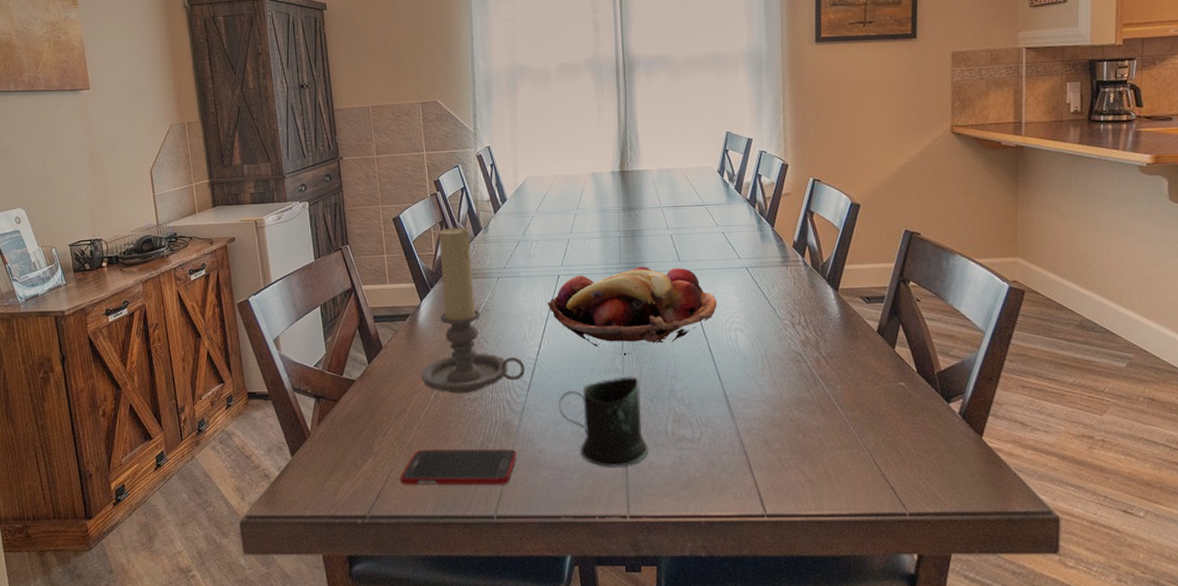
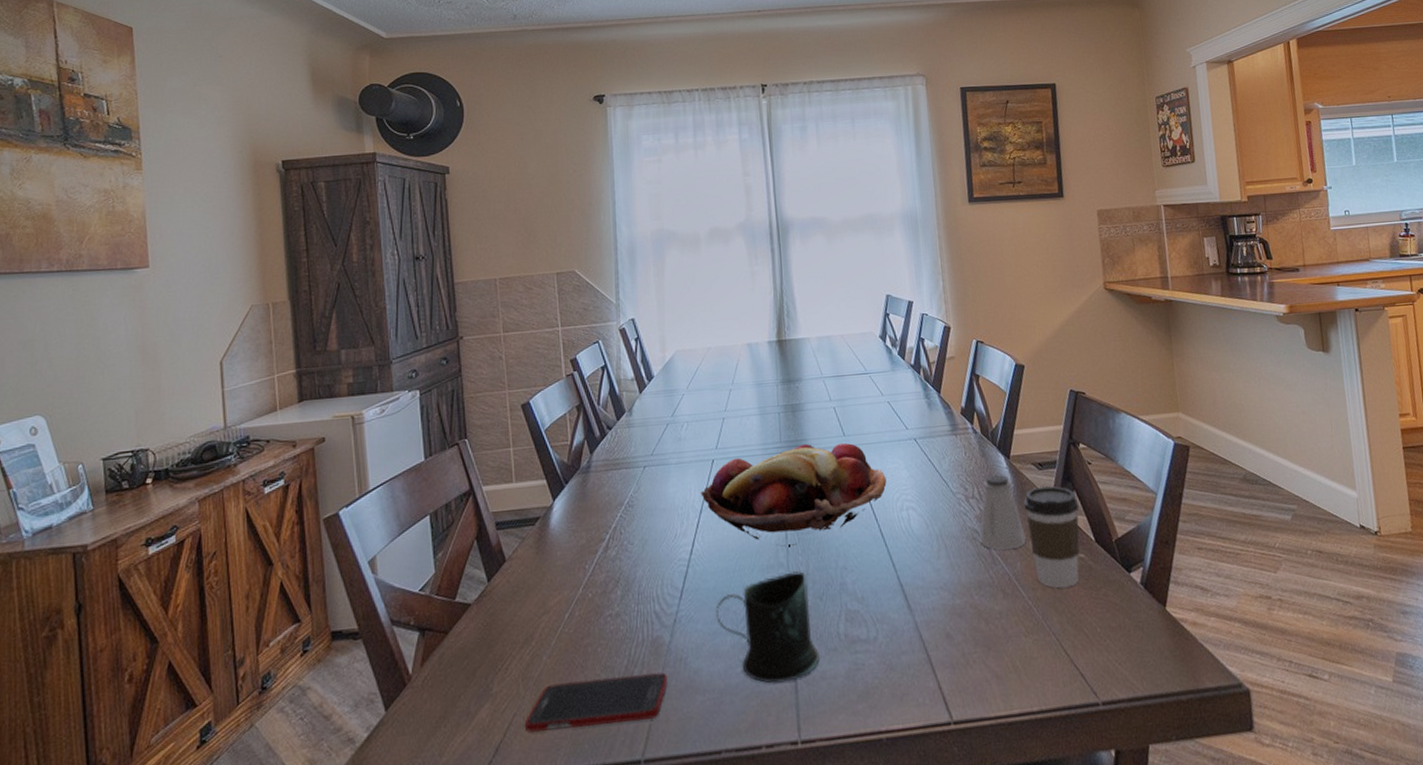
candle holder: present [421,226,525,394] -> none [553,410,677,610]
saltshaker: none [802,305,848,374] -> present [979,474,1026,551]
coffee cup: none [849,319,904,411] -> present [1024,486,1080,588]

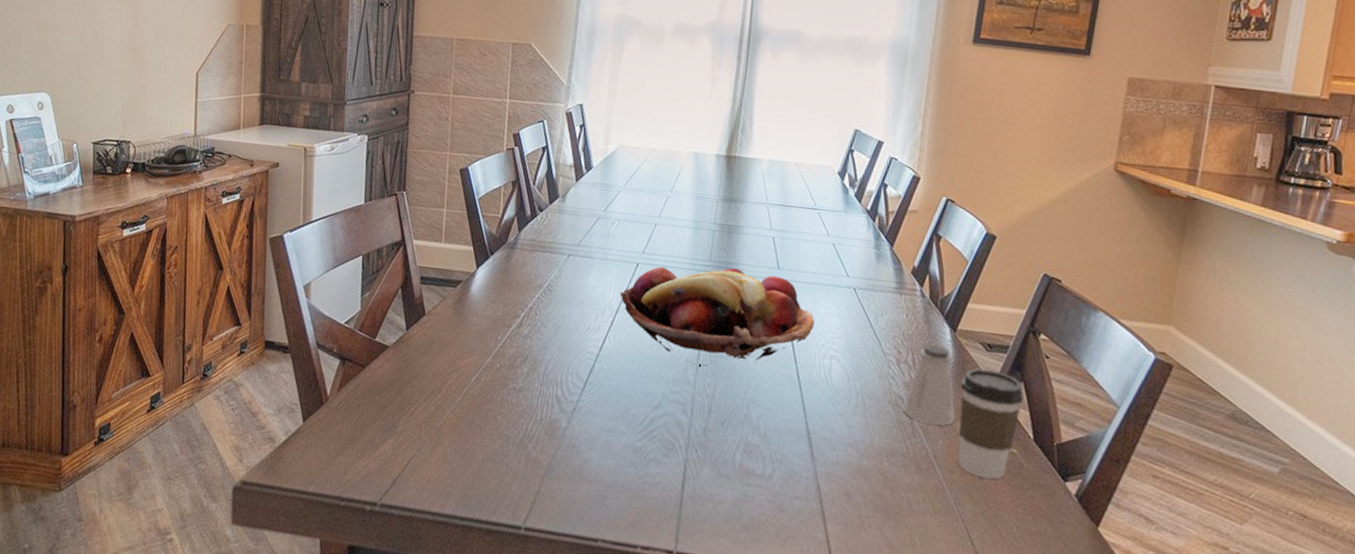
cell phone: present [524,672,668,732] -> none [421,437,559,493]
mug: present [716,571,820,684] -> none [614,390,712,494]

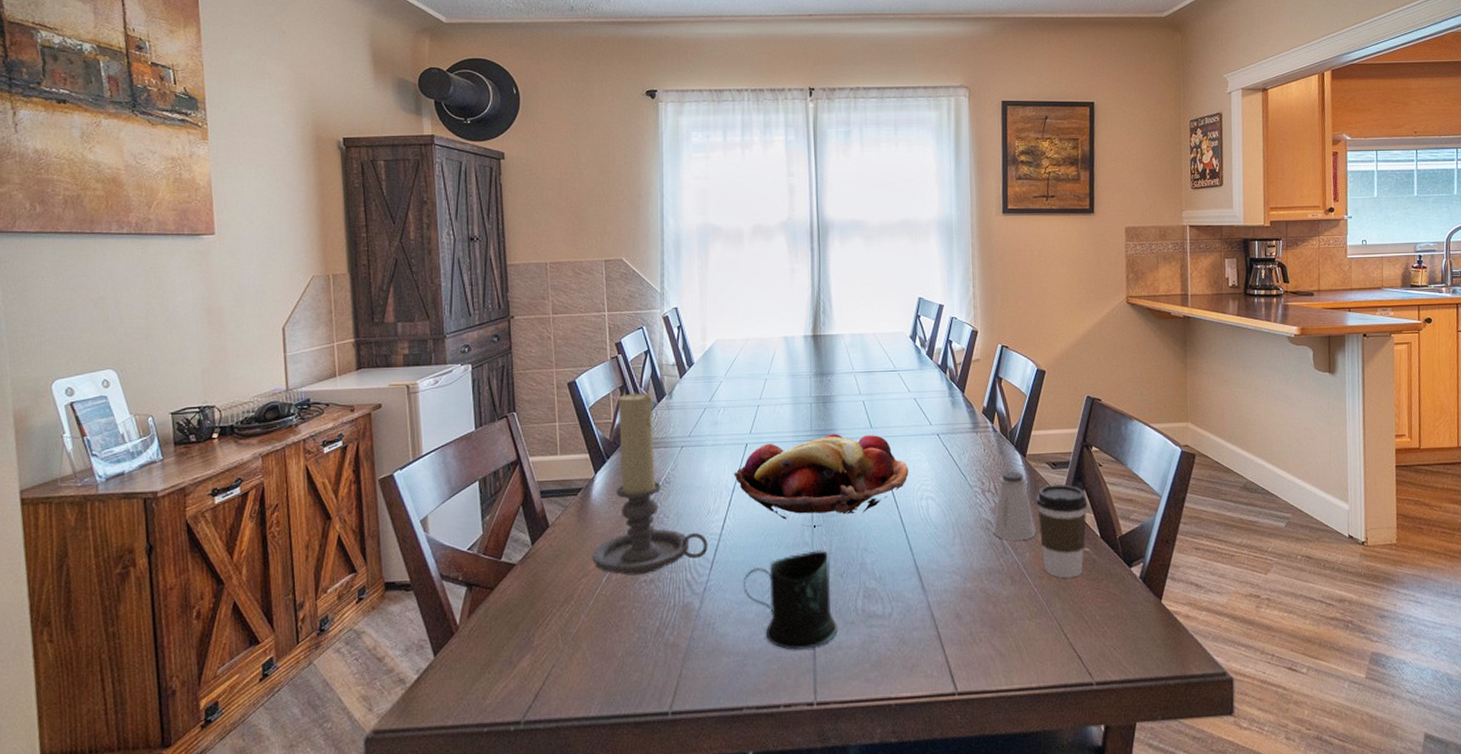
candle holder: none [464,188,584,382] -> present [592,391,708,576]
mug: none [614,390,712,494] -> present [743,550,837,650]

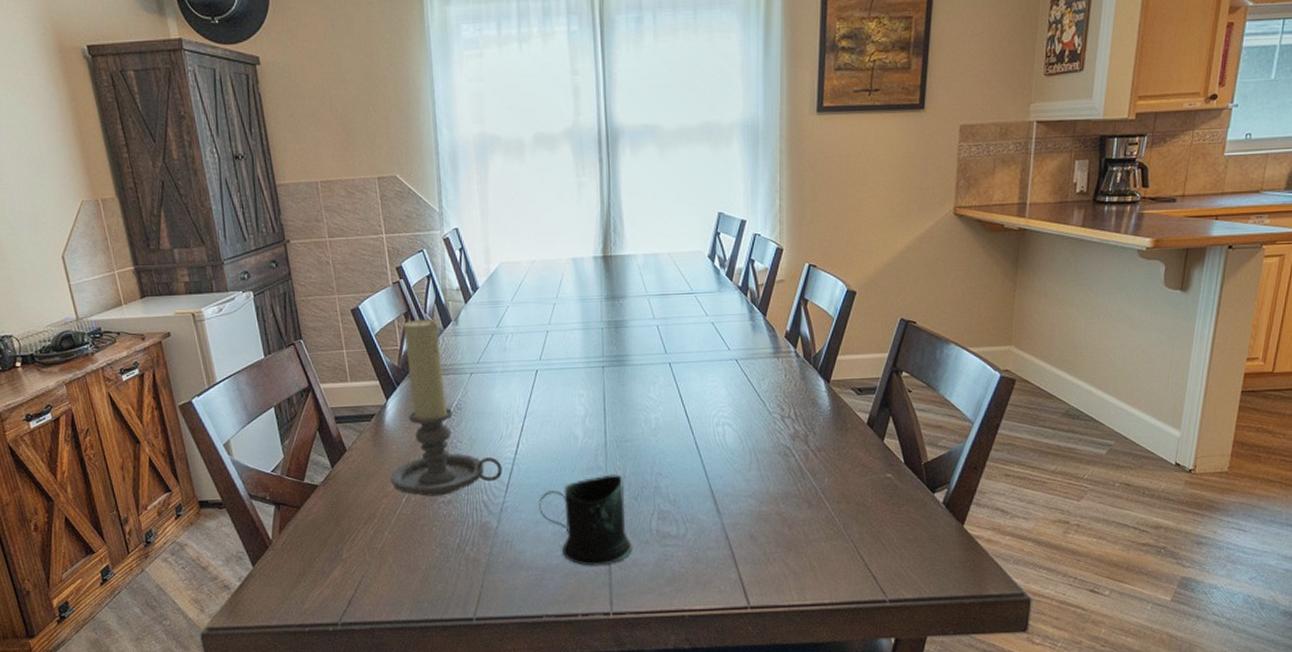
fruit basket: present [734,434,909,527] -> none [525,360,705,452]
saltshaker: present [992,471,1036,541] -> none [790,397,836,467]
coffee cup: present [1037,484,1088,578] -> none [839,411,894,503]

